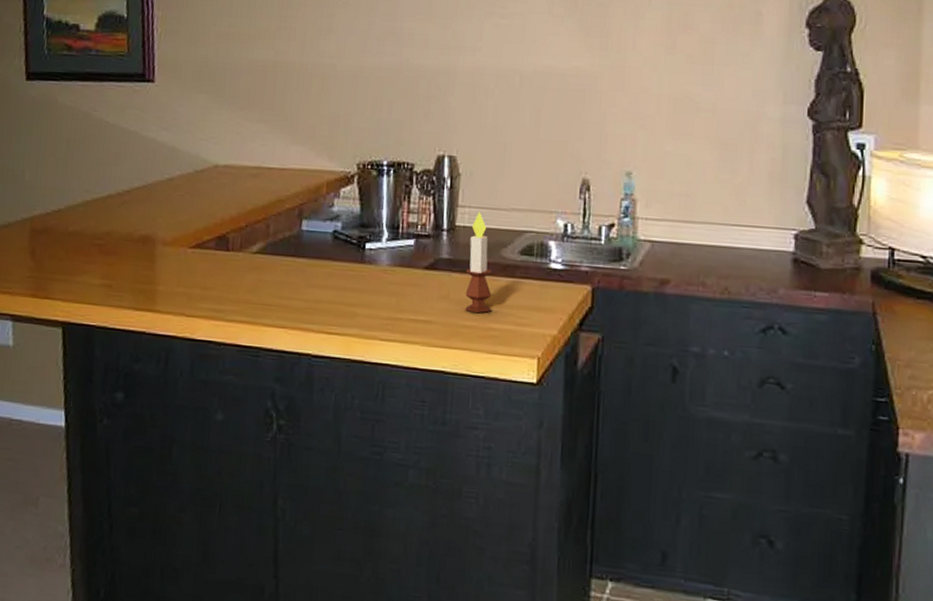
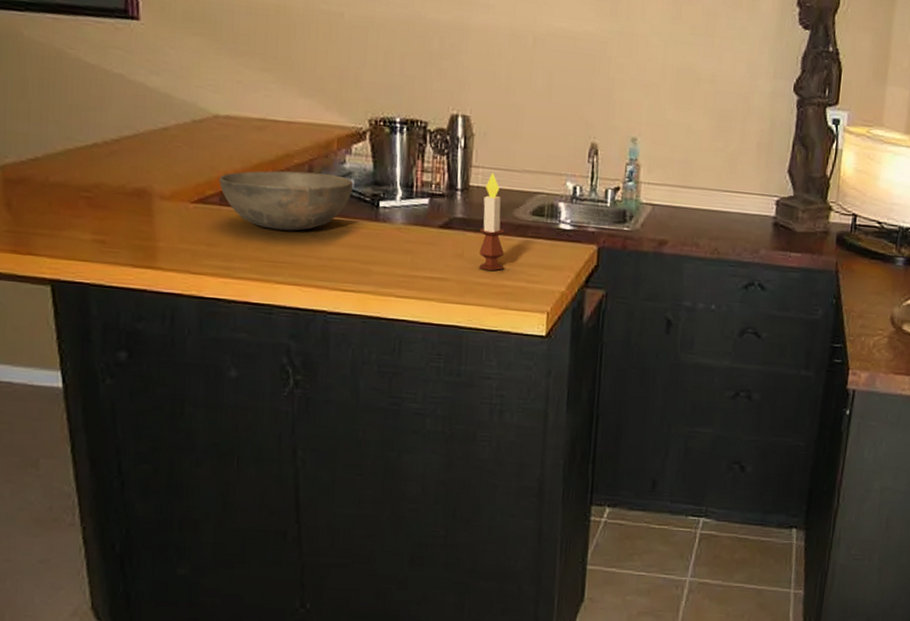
bowl: none [215,215,341,274] -> present [219,170,354,231]

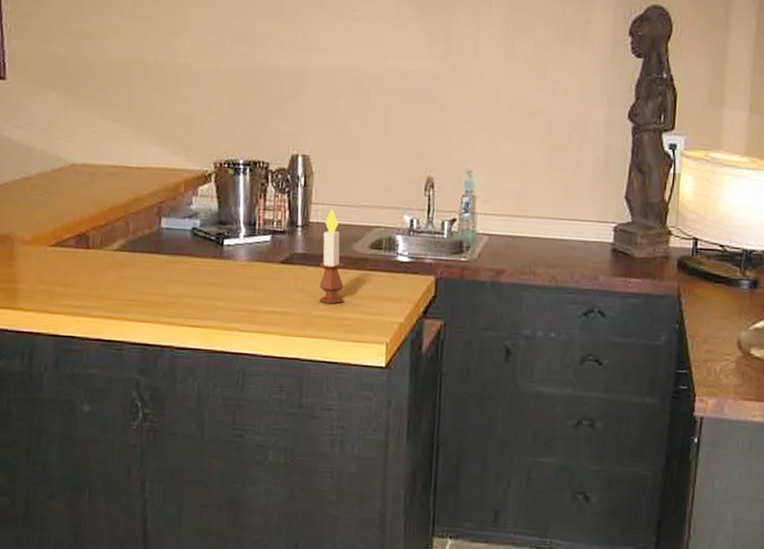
bowl: present [219,170,354,231] -> none [75,213,200,270]

